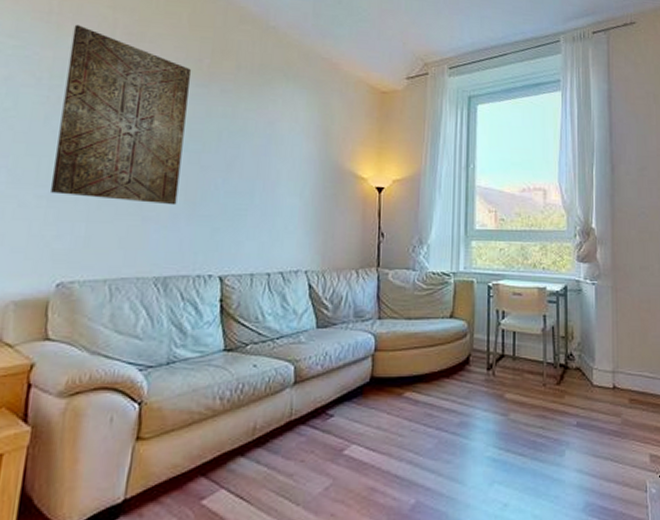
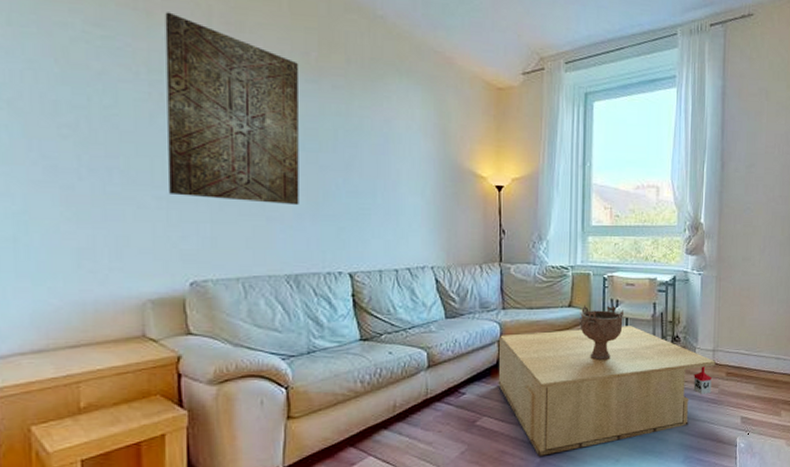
coffee table: none [370,341,616,496] -> present [498,326,716,456]
decorative bowl: none [462,316,512,381] -> present [580,305,625,361]

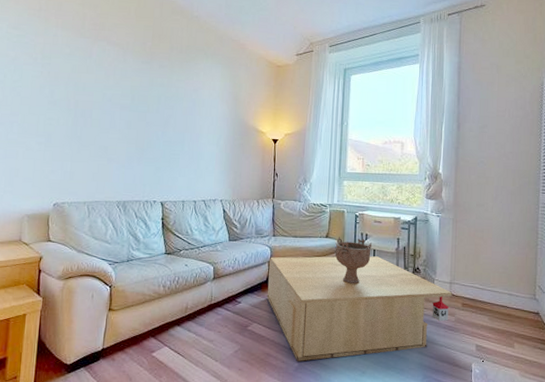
wall art: present [165,12,299,206] -> none [47,18,139,151]

